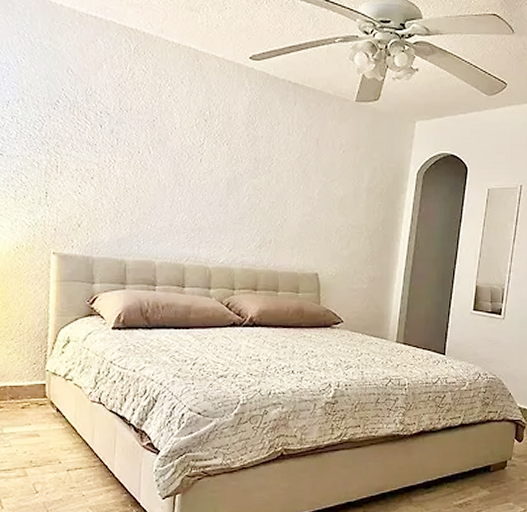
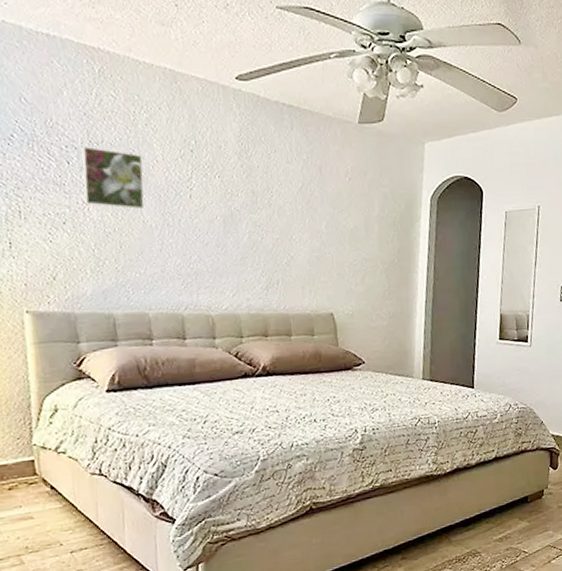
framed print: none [111,112,163,170] -> present [81,146,145,210]

